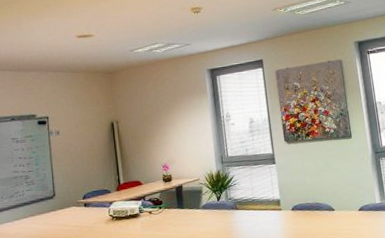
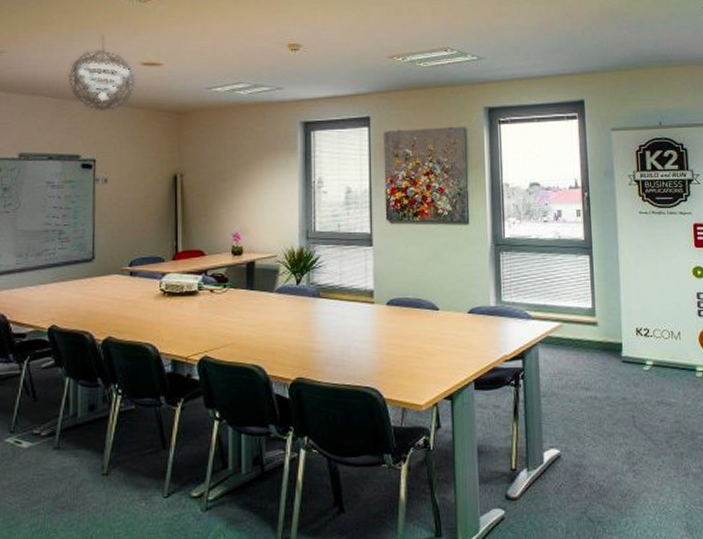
pendant light: none [20,18,74,79] -> present [67,36,136,112]

